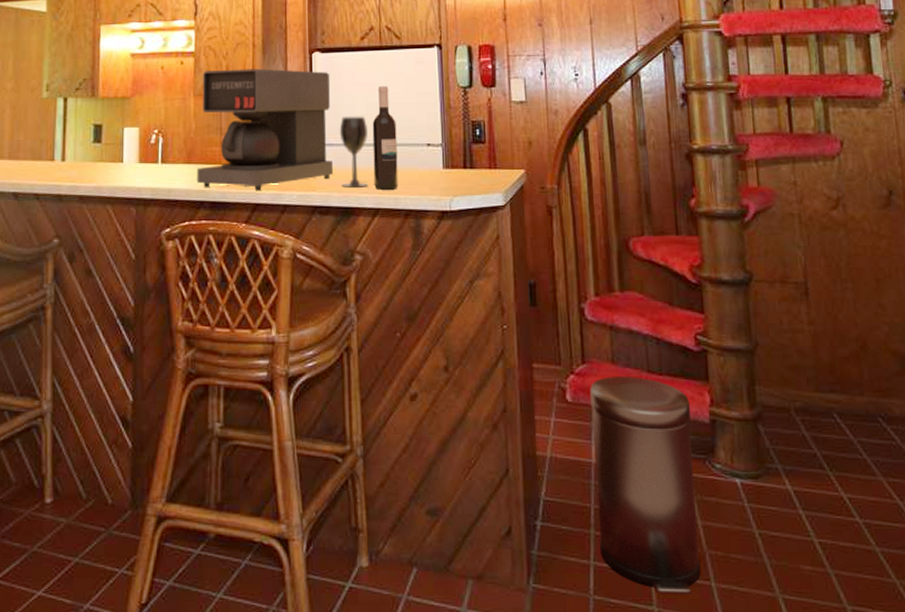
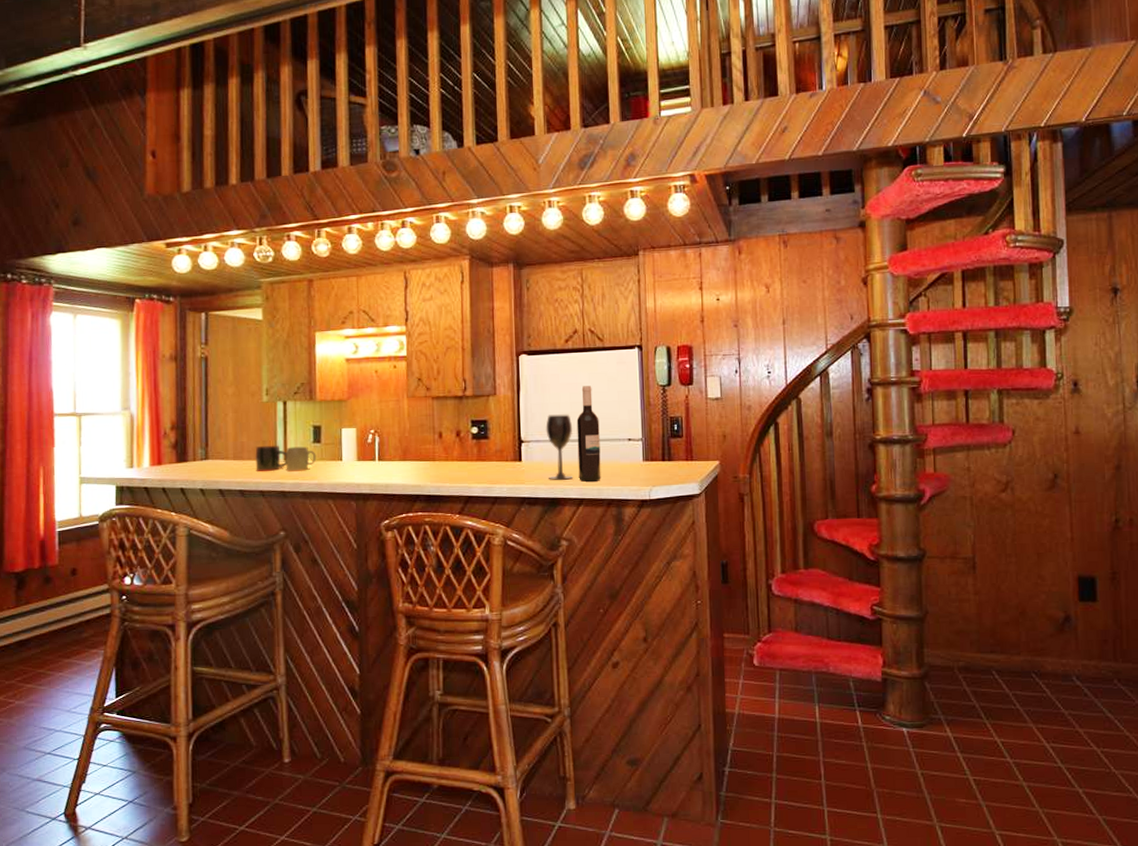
mug: none [31,144,64,173] -> present [255,445,287,472]
mug: none [63,146,96,174] -> present [285,446,317,472]
coffee maker: present [197,68,333,191] -> none [412,371,540,485]
pedal bin: present [590,376,701,594] -> none [775,643,869,825]

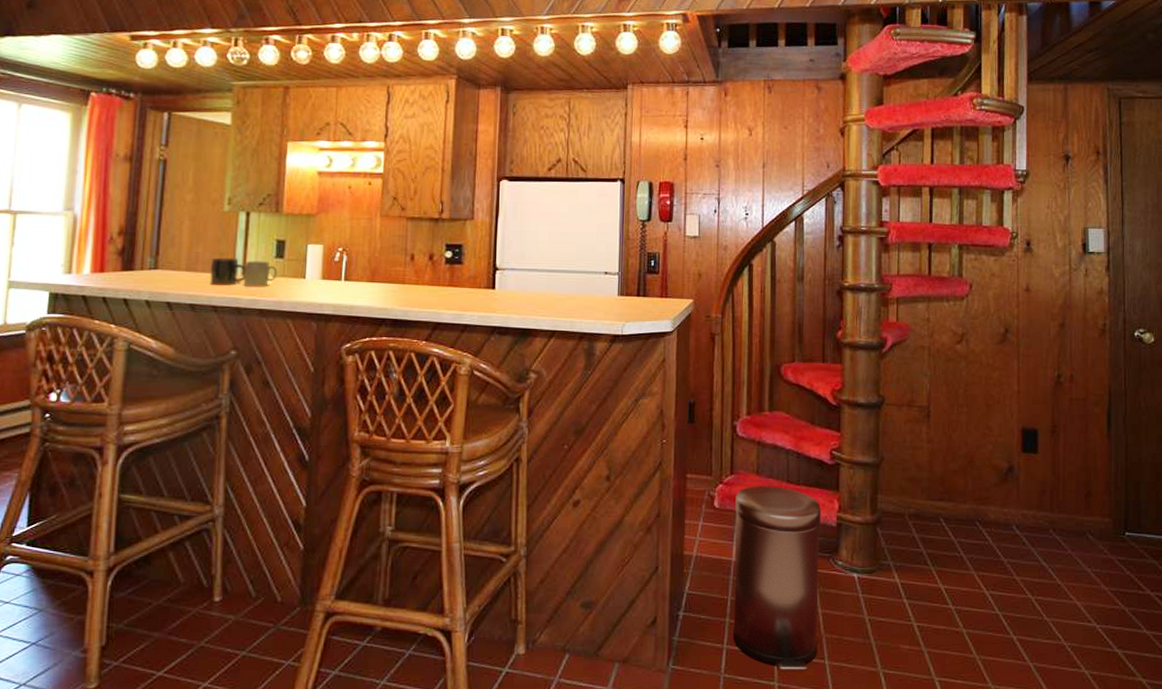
wine glass: present [545,414,573,480] -> none [521,243,550,311]
wine bottle: present [576,386,601,482] -> none [552,216,577,314]
pedal bin: none [775,643,869,825] -> present [733,486,822,671]

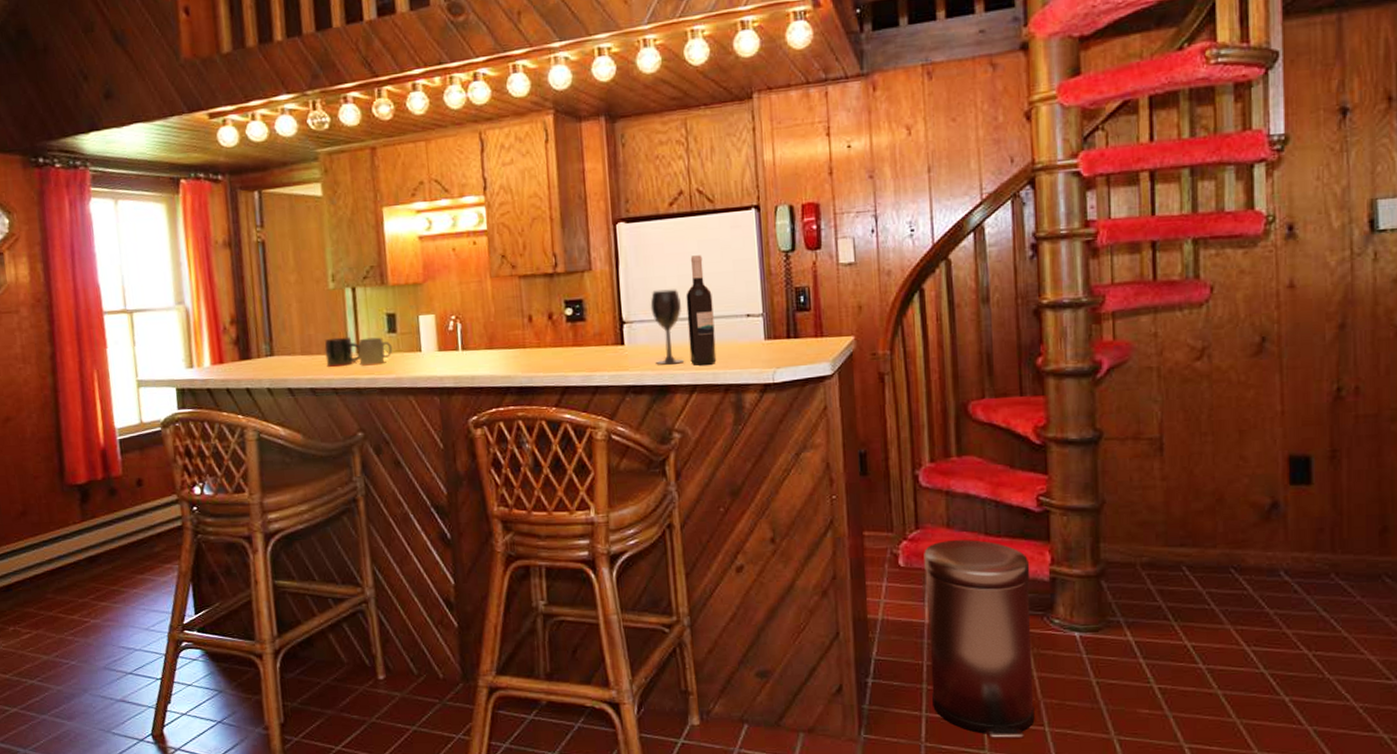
wine glass: none [521,243,550,311] -> present [650,289,684,365]
wine bottle: none [552,216,577,314] -> present [686,255,717,366]

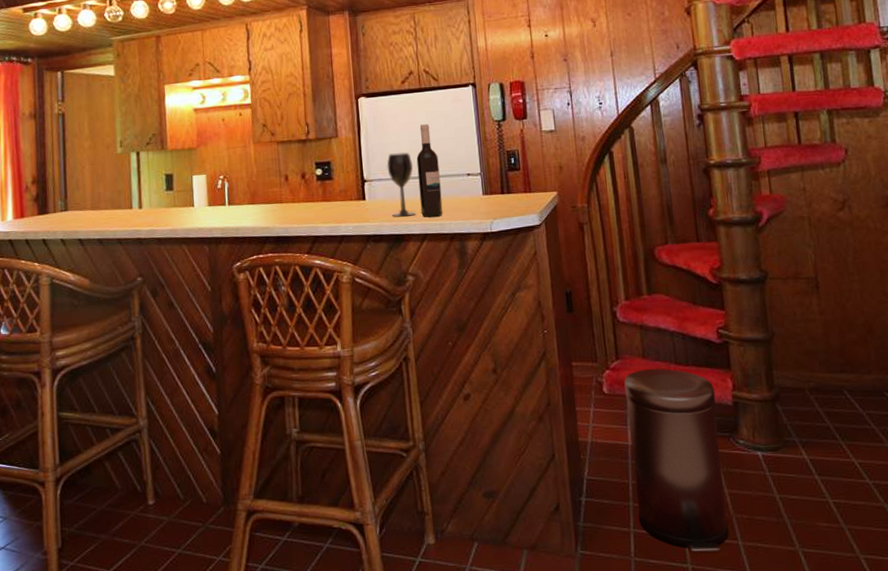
mug: present [324,337,360,367] -> none [111,194,142,220]
mug: present [358,337,393,366] -> none [140,194,170,219]

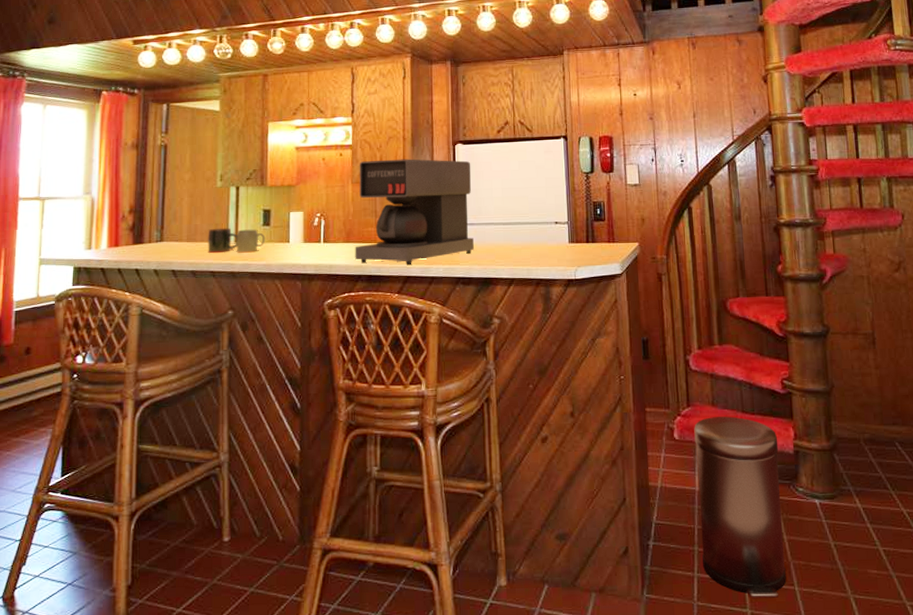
mug: none [111,194,142,220] -> present [208,228,237,253]
mug: none [140,194,170,219] -> present [236,229,266,254]
coffee maker: none [259,114,383,225] -> present [355,159,474,266]
wine glass: present [387,152,415,217] -> none [479,199,505,261]
wine bottle: present [416,124,443,217] -> none [508,173,531,262]

